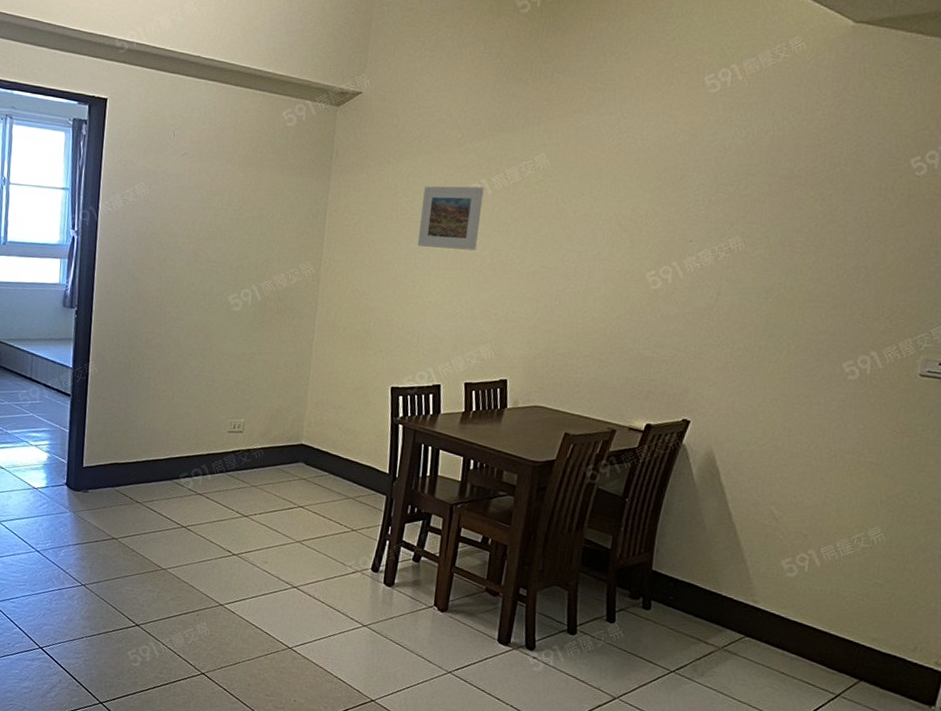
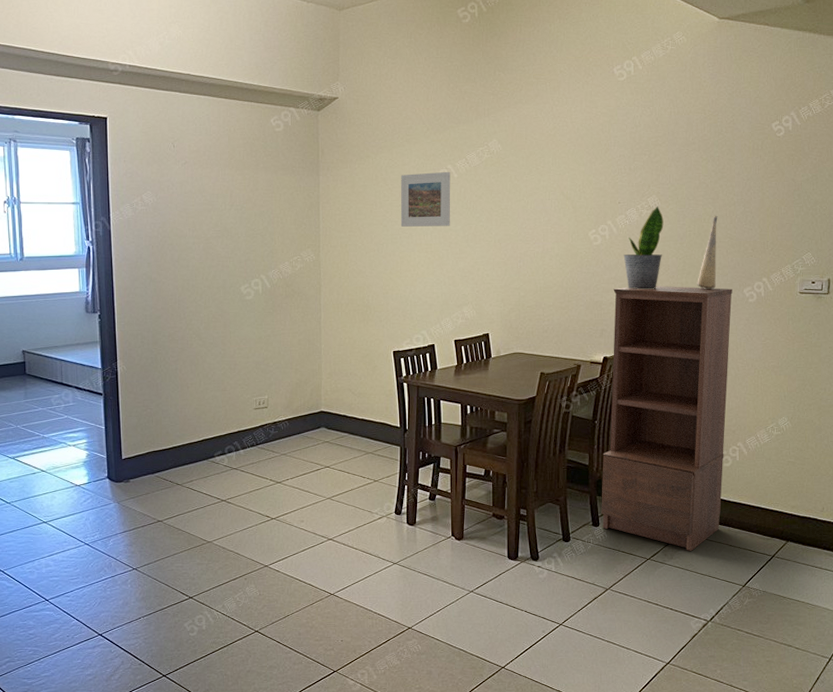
shelving unit: none [619,343,827,671] -> present [601,286,732,551]
potted plant: none [687,249,747,350] -> present [623,206,664,289]
decorative vase: none [780,267,820,359] -> present [697,215,718,290]

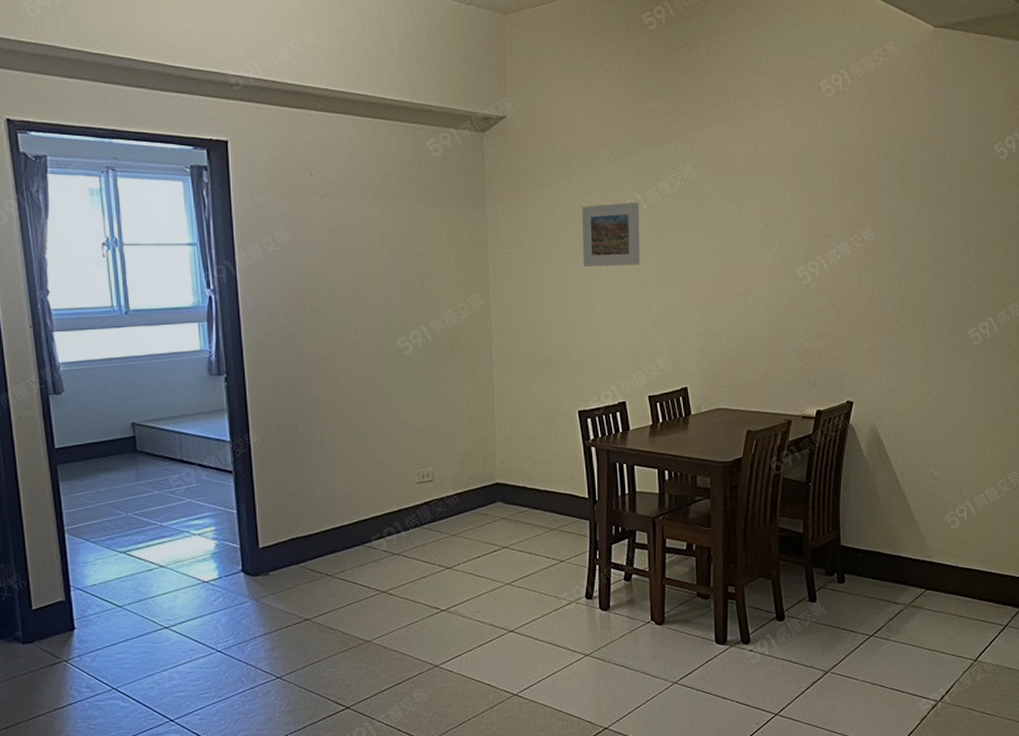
shelving unit: present [601,286,732,551] -> none [818,328,956,625]
potted plant: present [623,206,664,289] -> none [836,238,879,333]
decorative vase: present [697,215,718,290] -> none [917,248,938,332]

